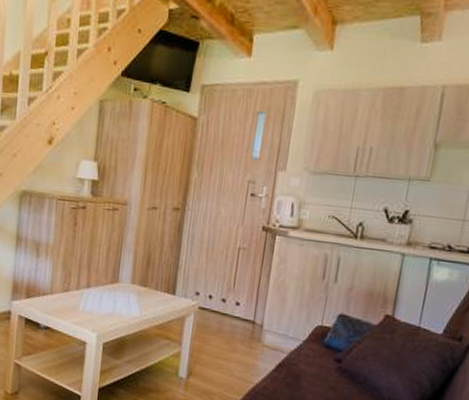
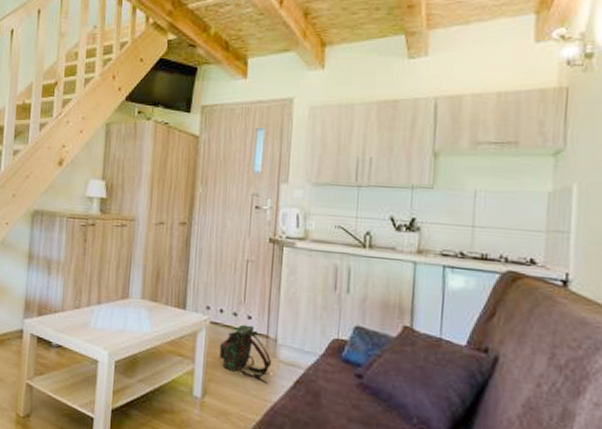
backpack: none [206,310,257,368] -> present [219,324,272,385]

